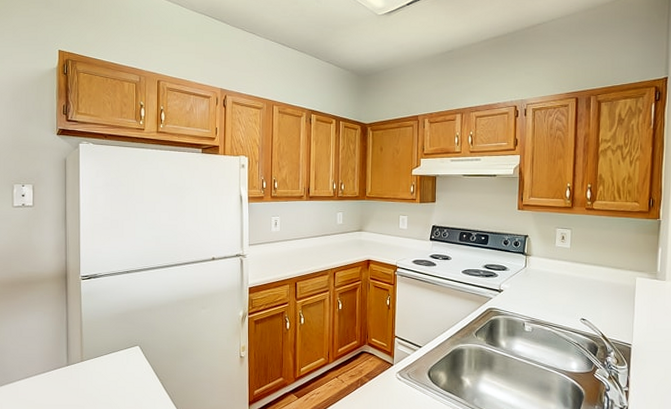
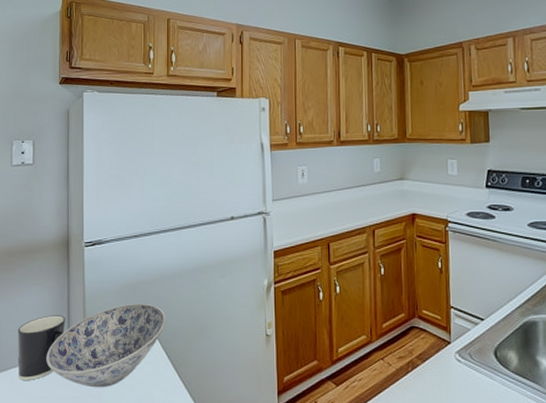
mug: none [21,337,65,391] -> present [17,315,66,380]
bowl: none [47,328,154,398] -> present [46,303,166,388]

